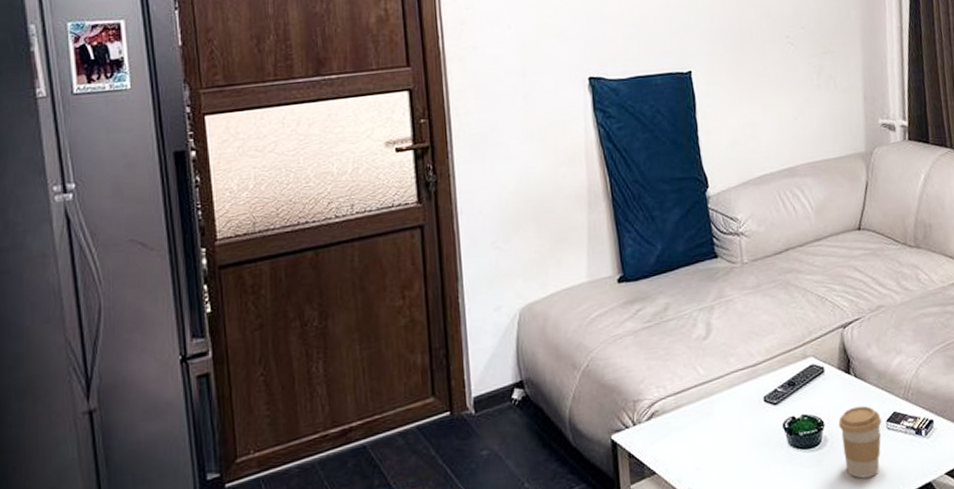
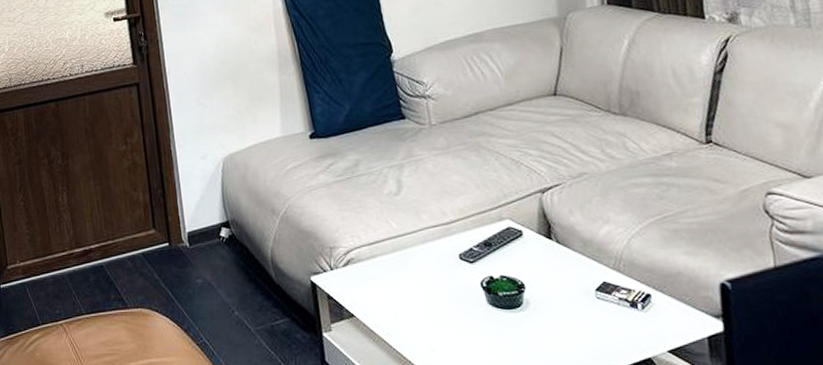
coffee cup: present [838,405,882,479] -> none [541,272,591,345]

